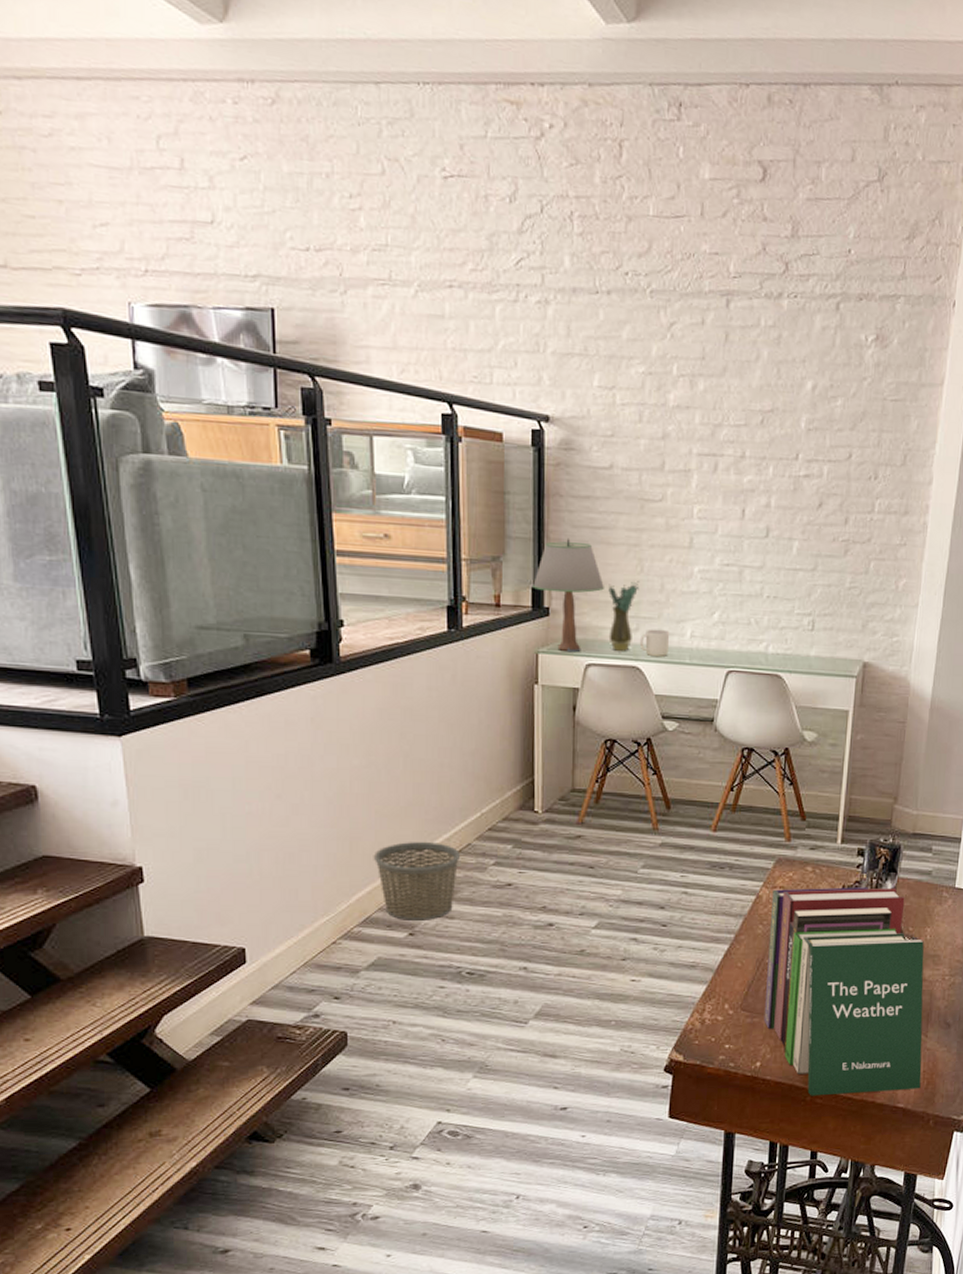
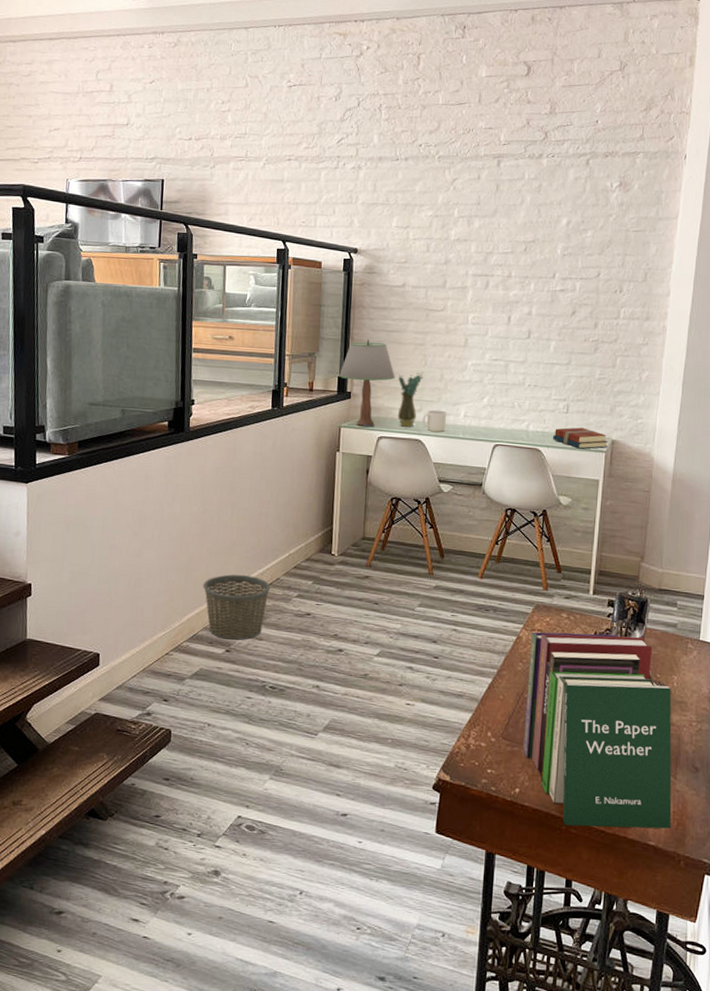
books: none [796,647,859,674] -> present [553,427,608,449]

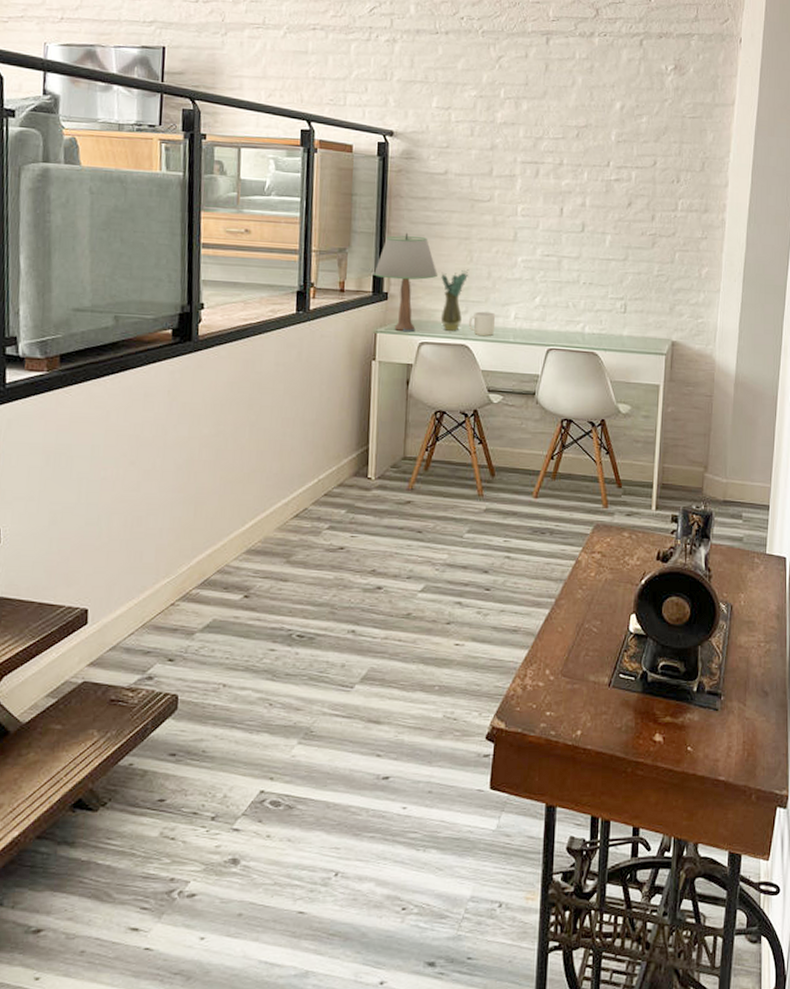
basket: present [203,574,271,640] -> none [216,506,298,583]
books: present [523,631,672,829] -> none [584,552,742,767]
books: present [553,427,608,449] -> none [610,328,668,352]

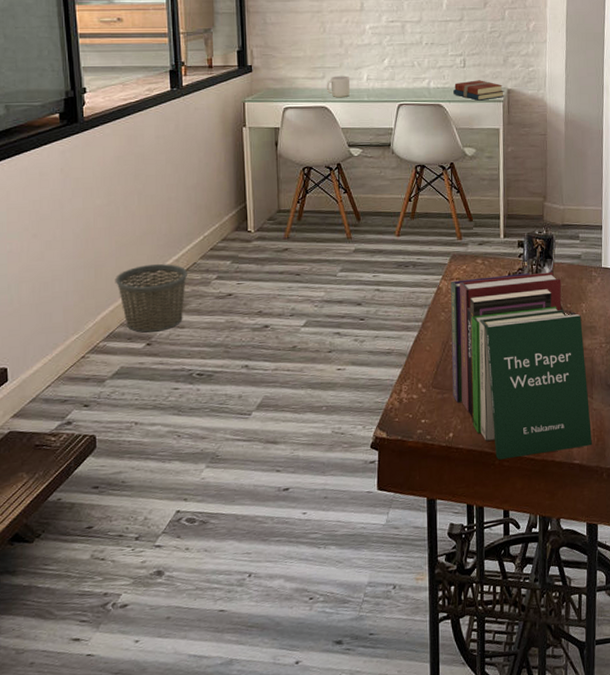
basket: none [216,506,298,583] -> present [116,264,188,333]
table lamp: present [374,232,437,333] -> none [238,10,295,100]
vase: present [440,269,469,331] -> none [298,39,323,95]
books: none [584,552,742,767] -> present [450,271,592,460]
books: none [610,328,668,352] -> present [453,80,504,101]

